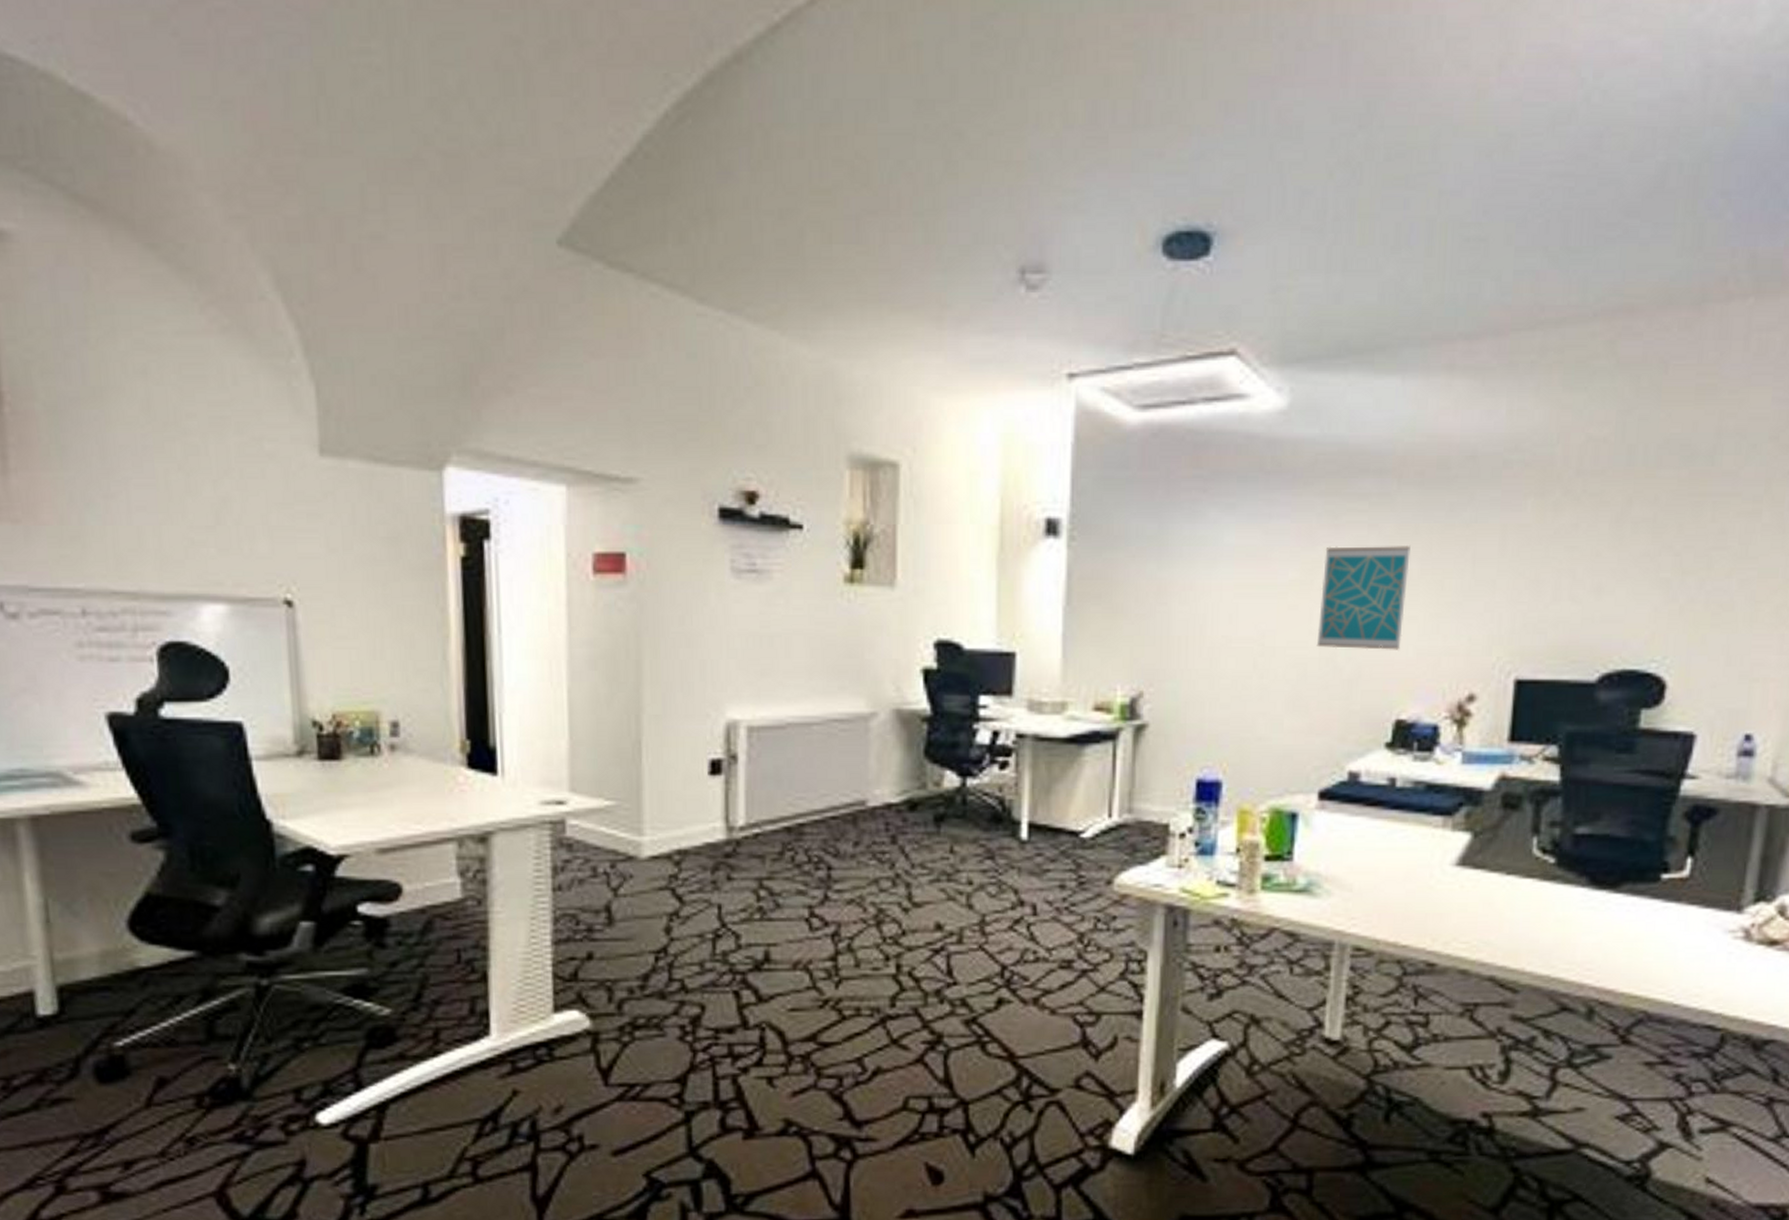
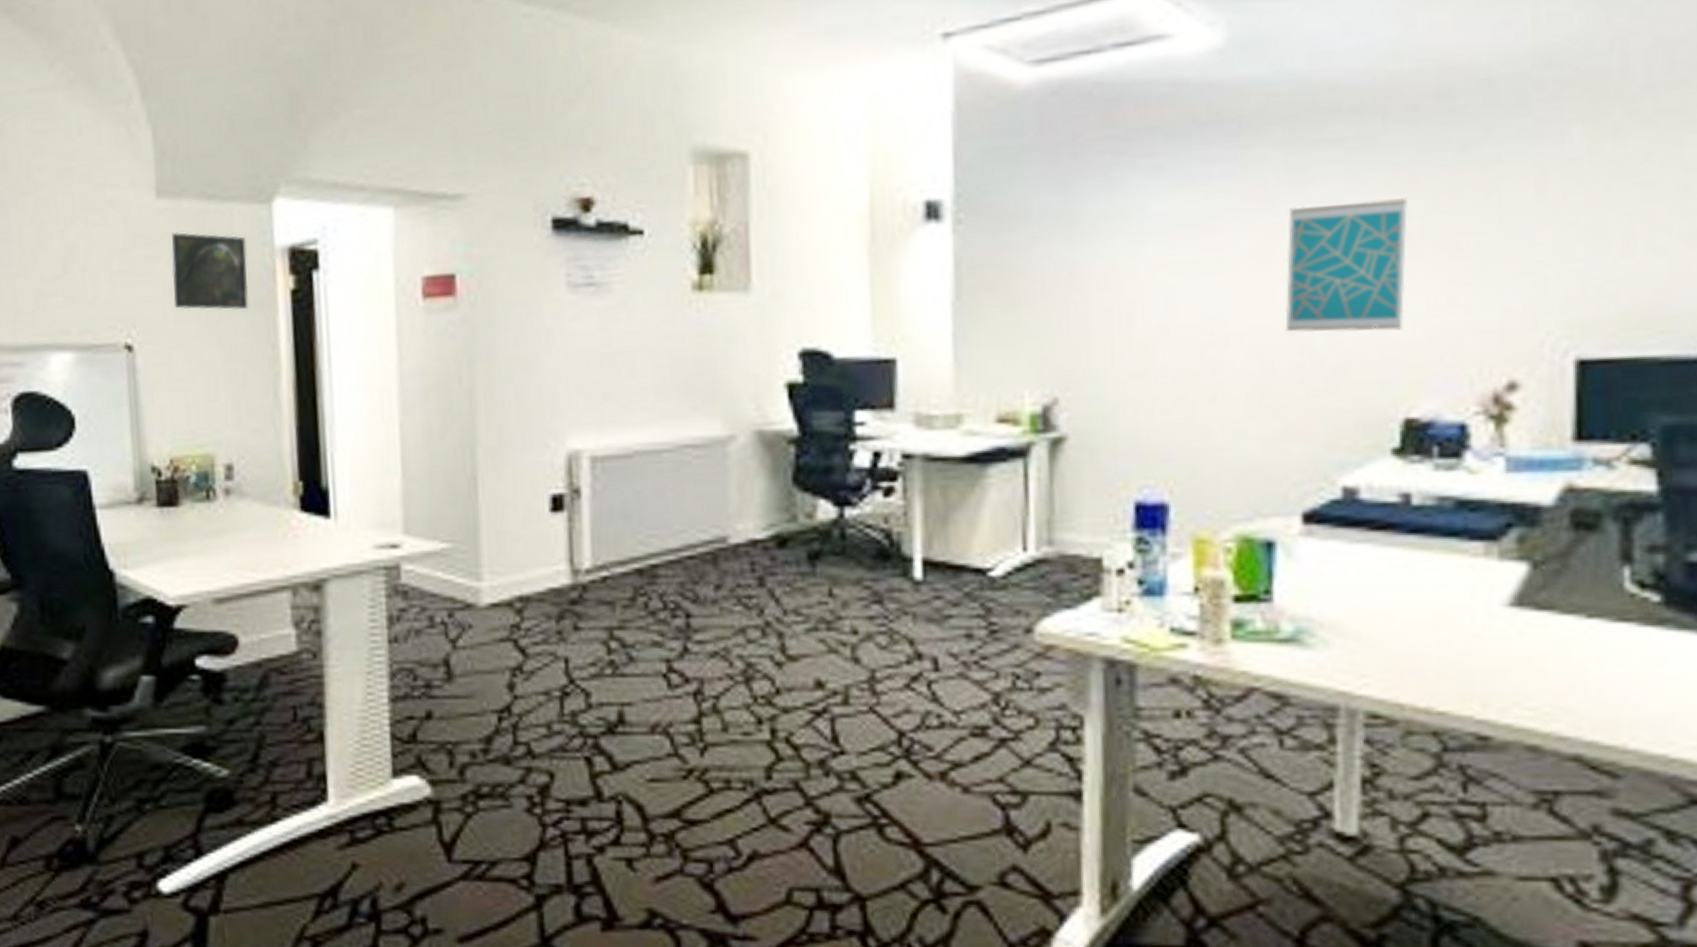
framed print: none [335,492,417,572] -> present [171,232,249,310]

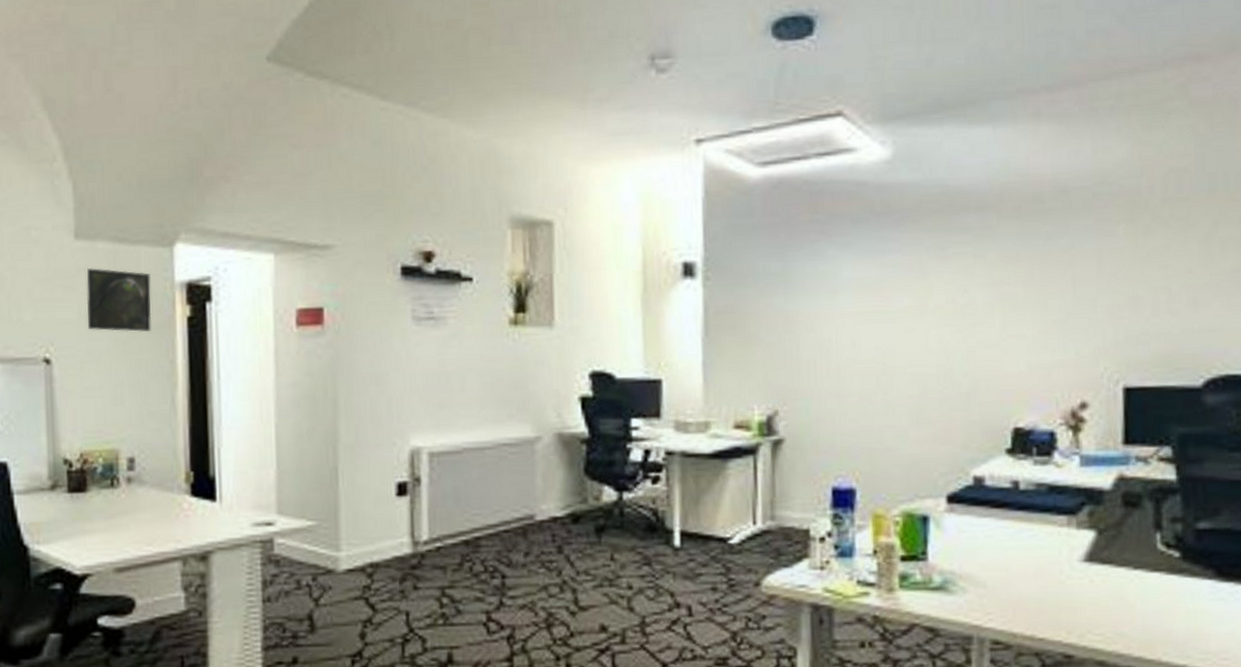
wall art: present [1285,198,1408,333] -> none [934,272,1015,366]

